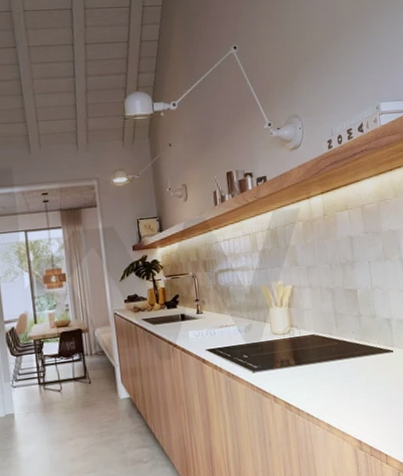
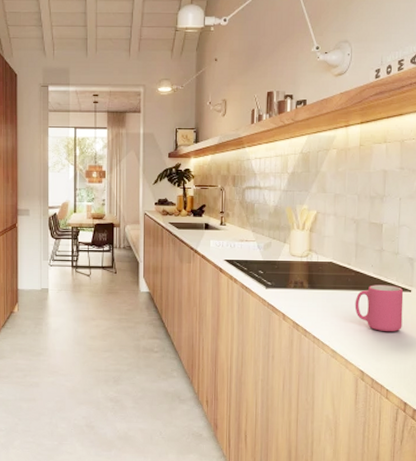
mug: none [342,348,391,397] -> present [354,285,404,332]

